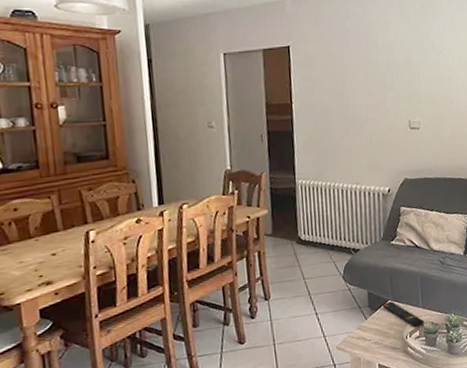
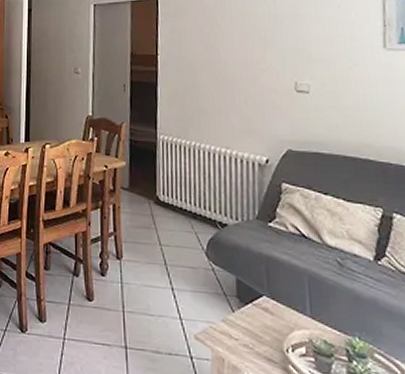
remote control: present [382,301,424,327] -> none [254,297,313,342]

